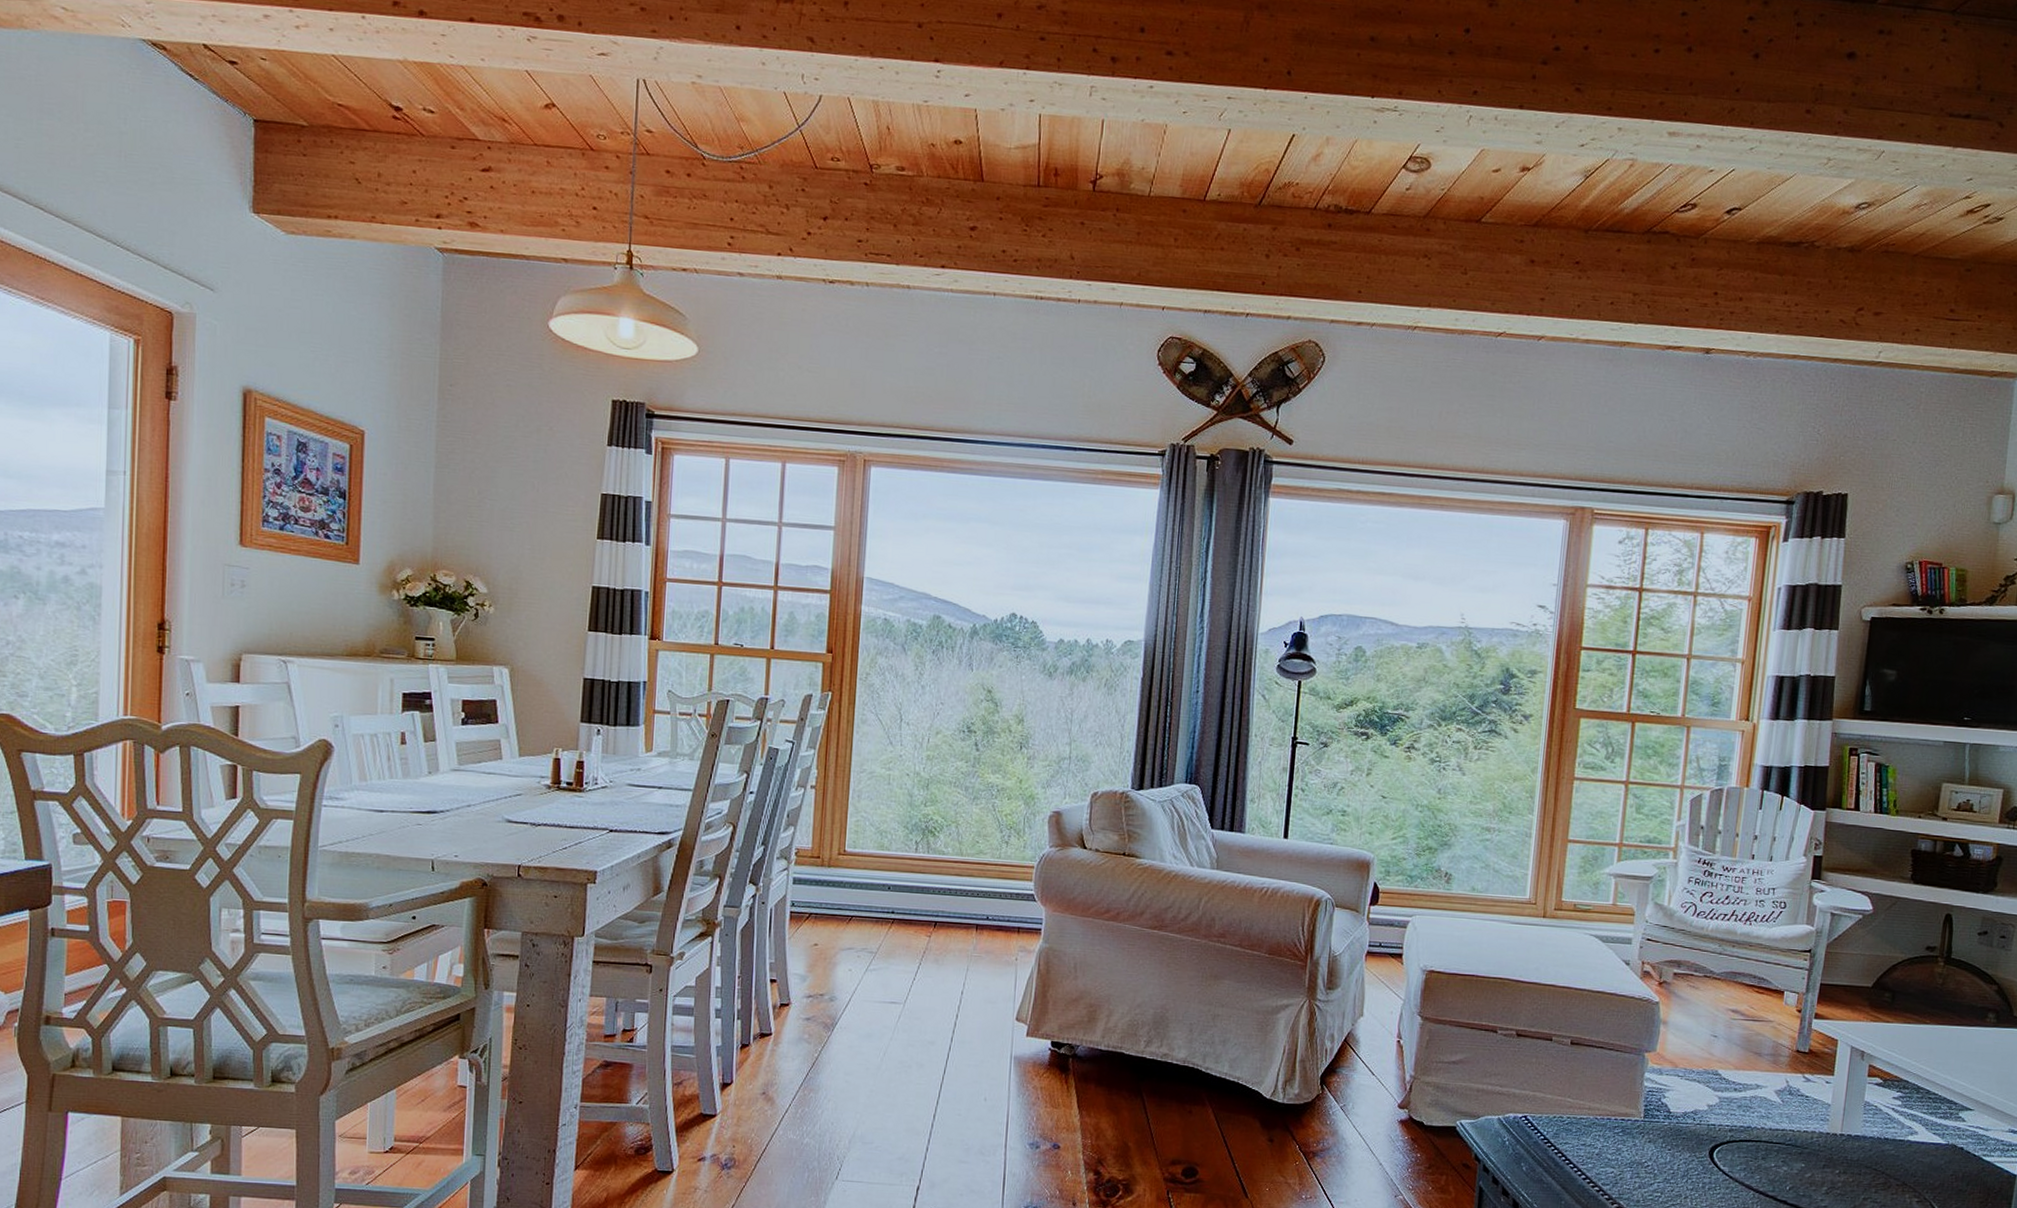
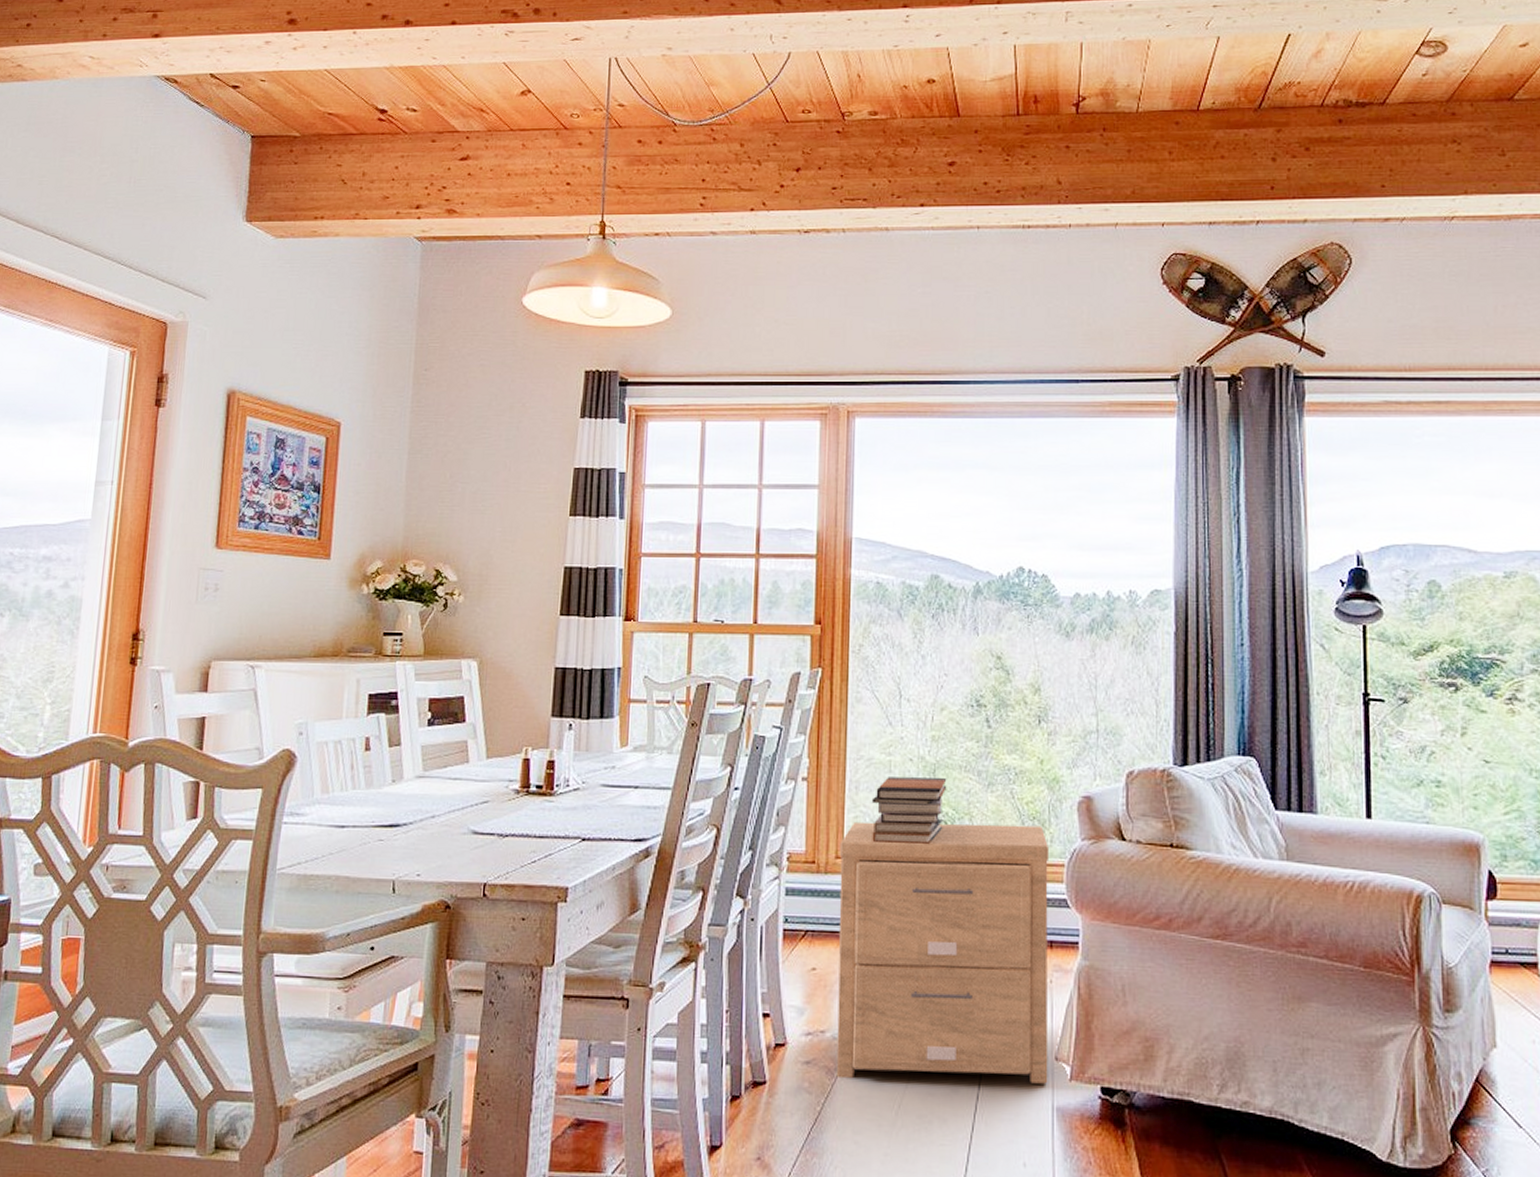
side table: none [832,825,1023,1039] -> present [836,822,1050,1084]
book stack: none [870,788,939,847] -> present [871,777,947,845]

